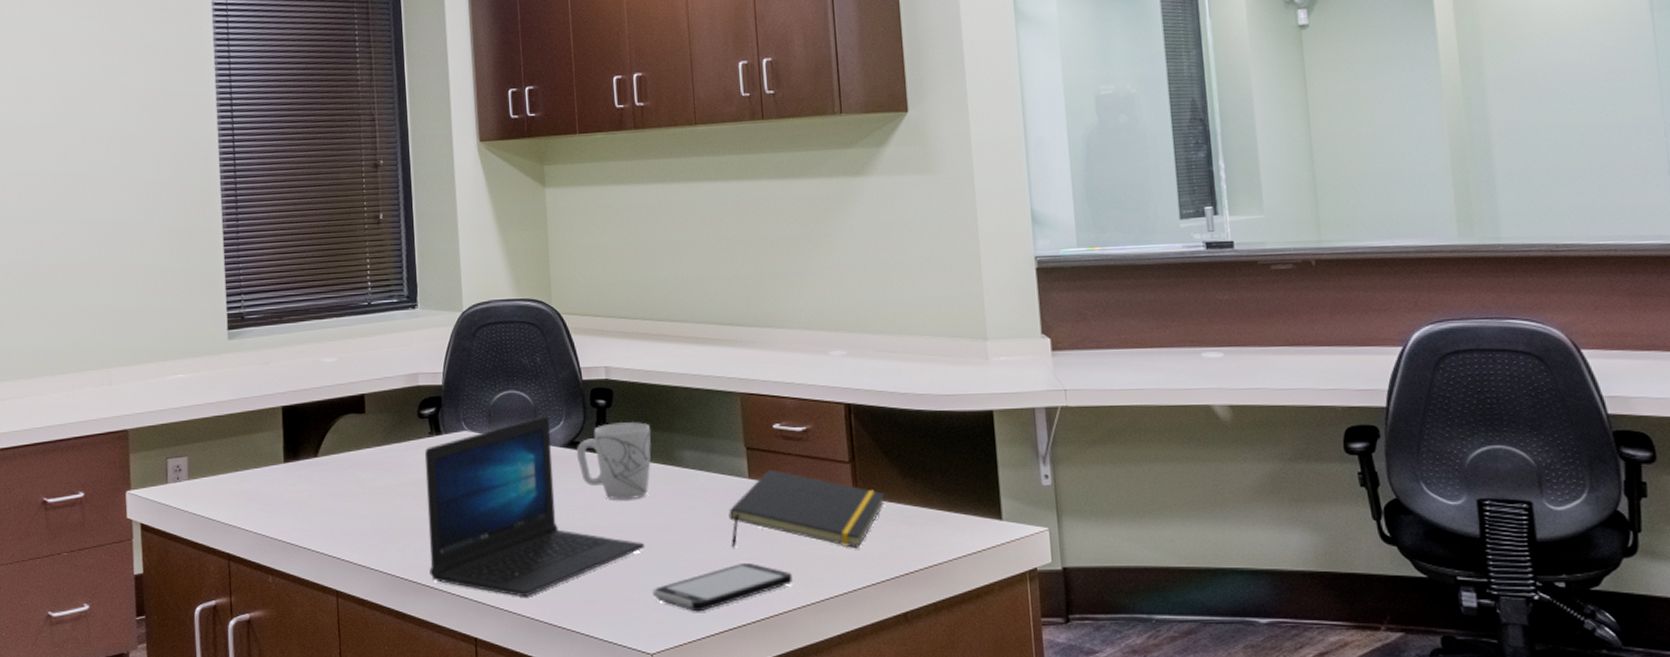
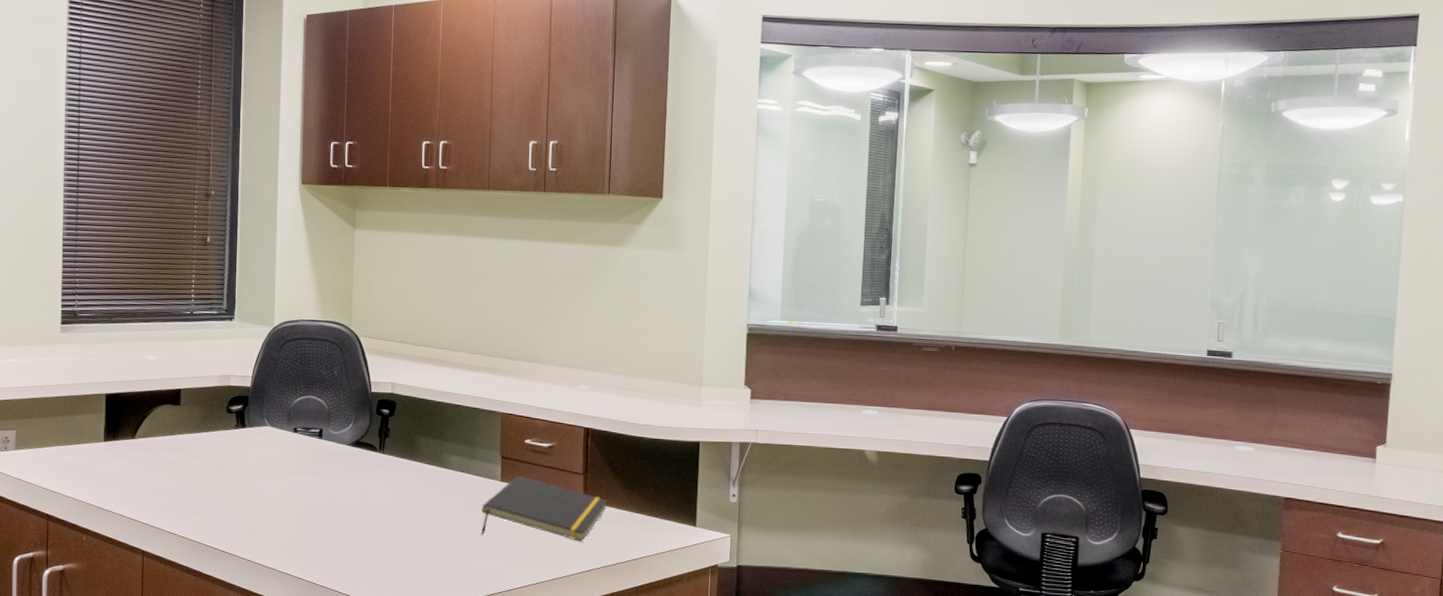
laptop: present [424,416,645,597] -> none [226,419,411,565]
mug: present [576,422,651,500] -> none [360,429,424,492]
smartphone: present [652,562,793,612] -> none [413,547,527,584]

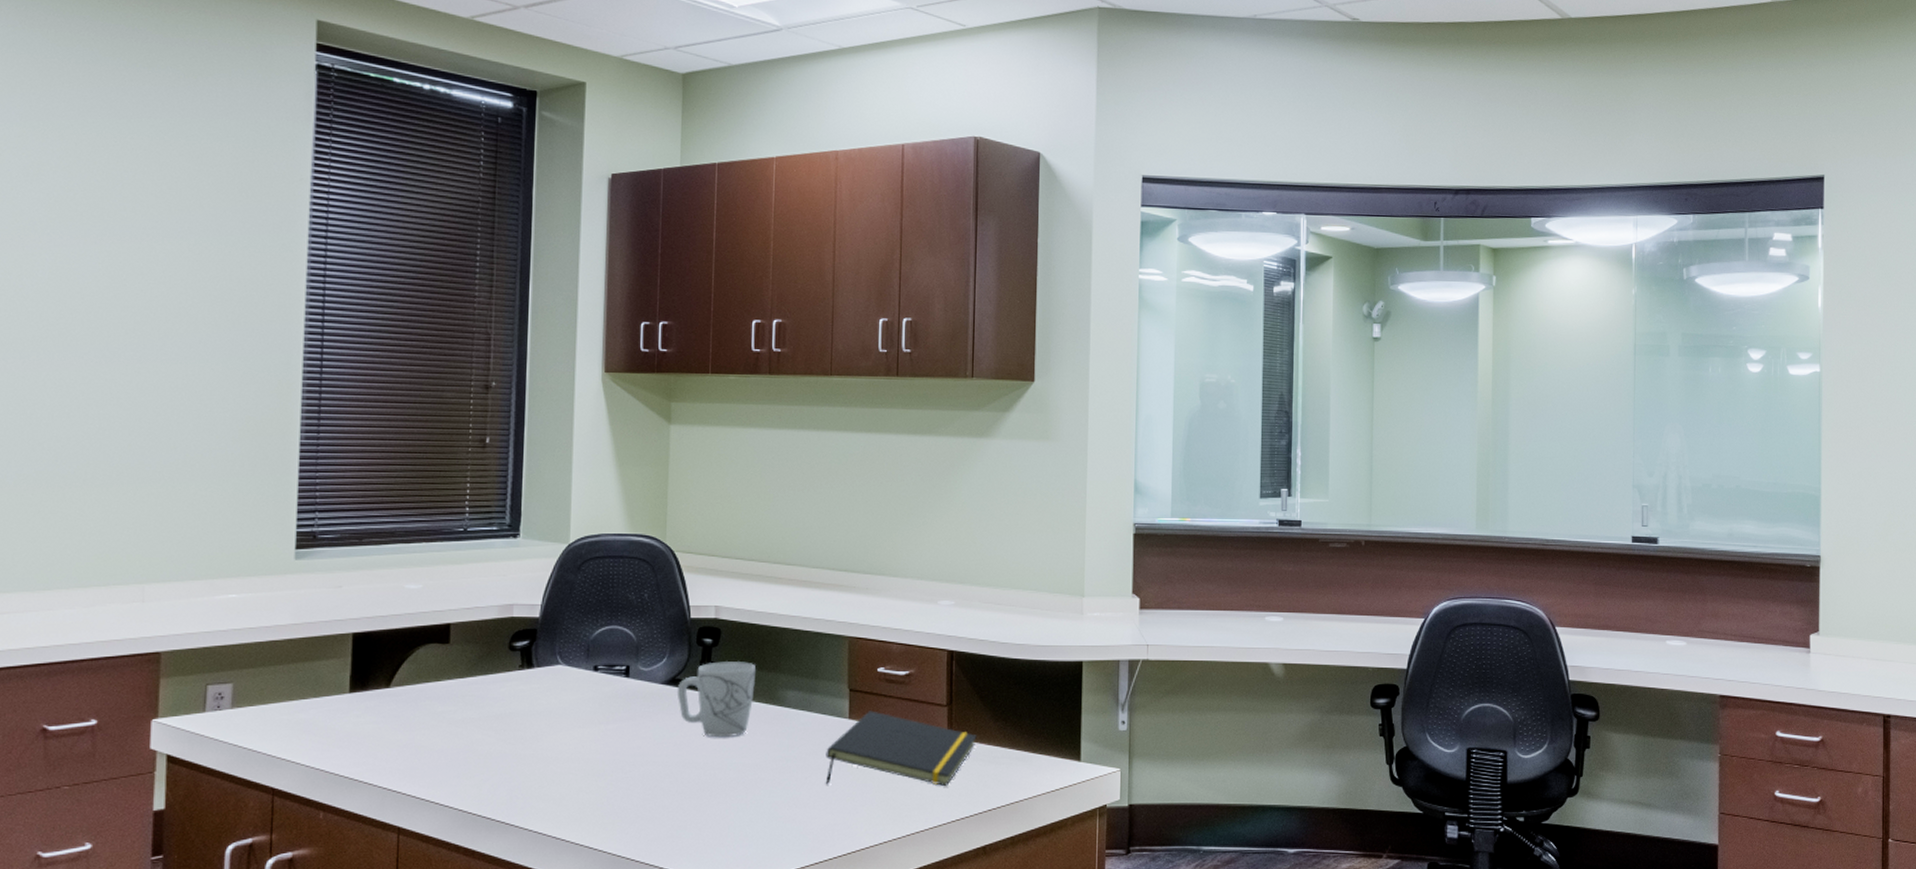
mug: none [360,429,424,492] -> present [676,661,755,738]

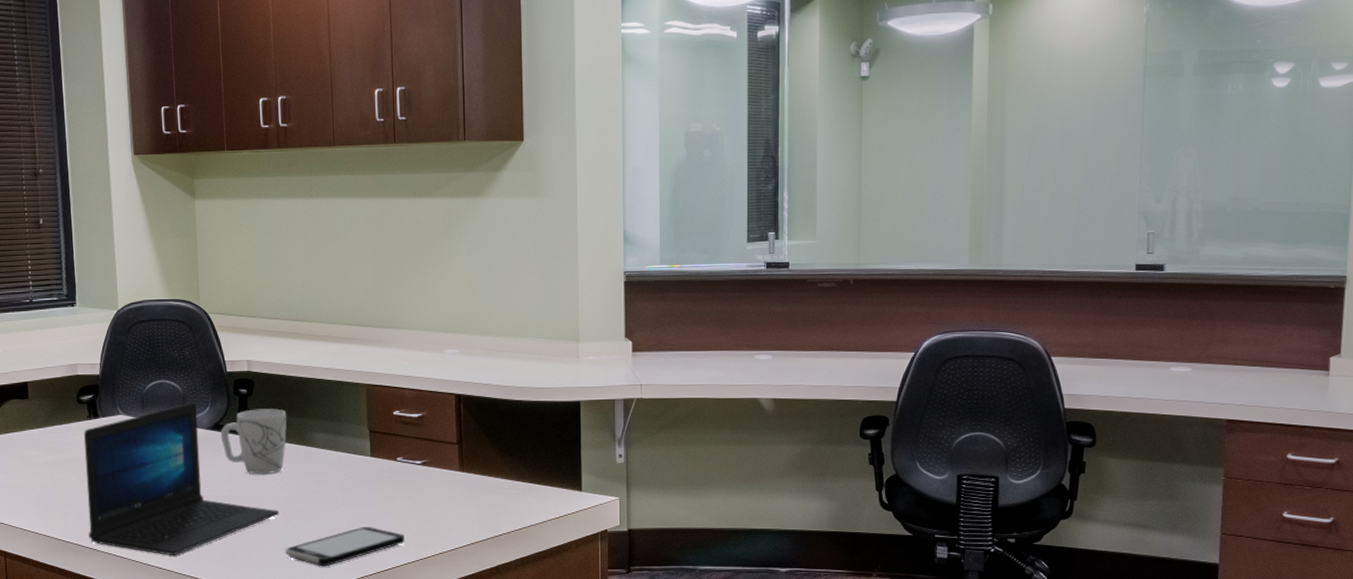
laptop: none [506,653,739,833] -> present [83,403,280,556]
smartphone: none [742,799,882,847] -> present [285,526,405,567]
notepad: present [825,710,977,786] -> none [352,449,486,514]

